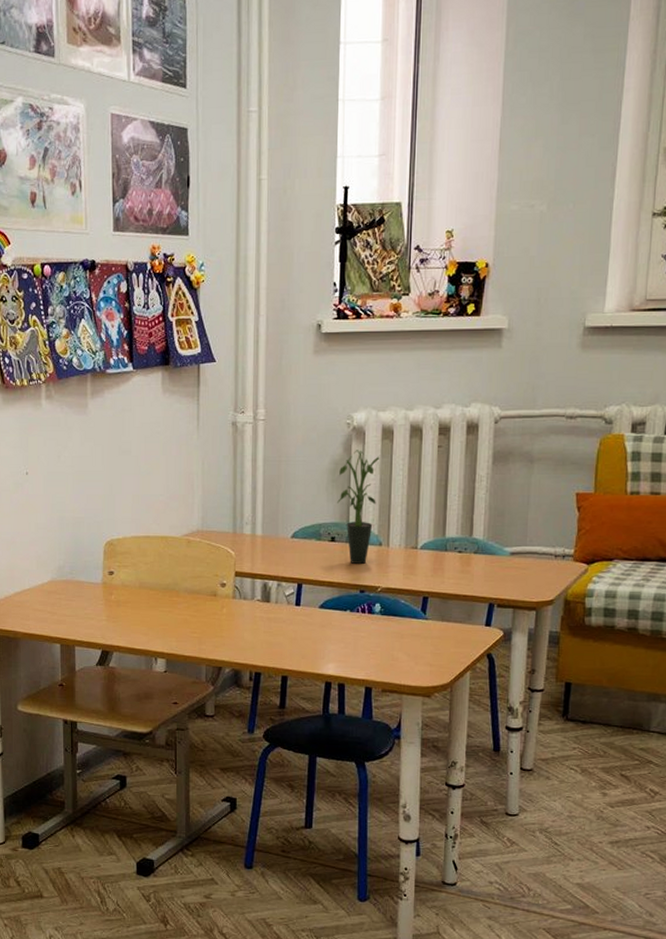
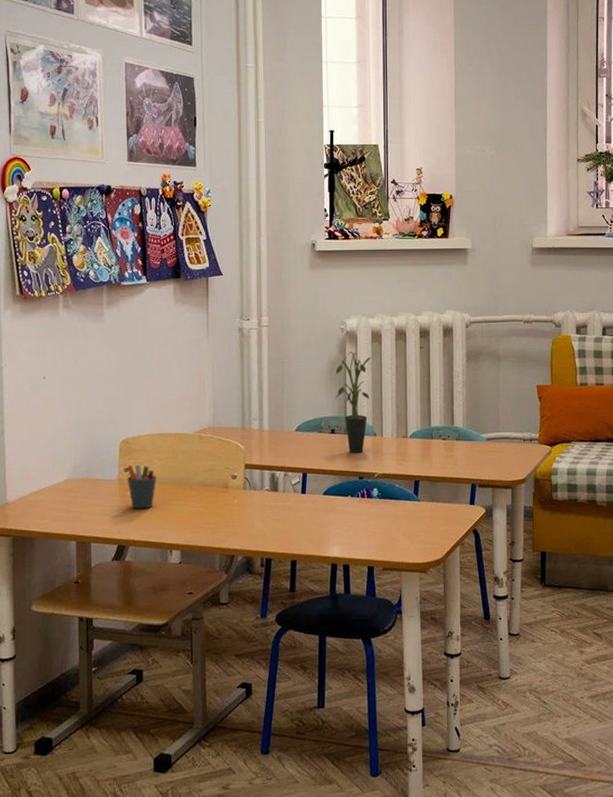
pen holder: none [111,568,141,614] -> present [127,465,156,509]

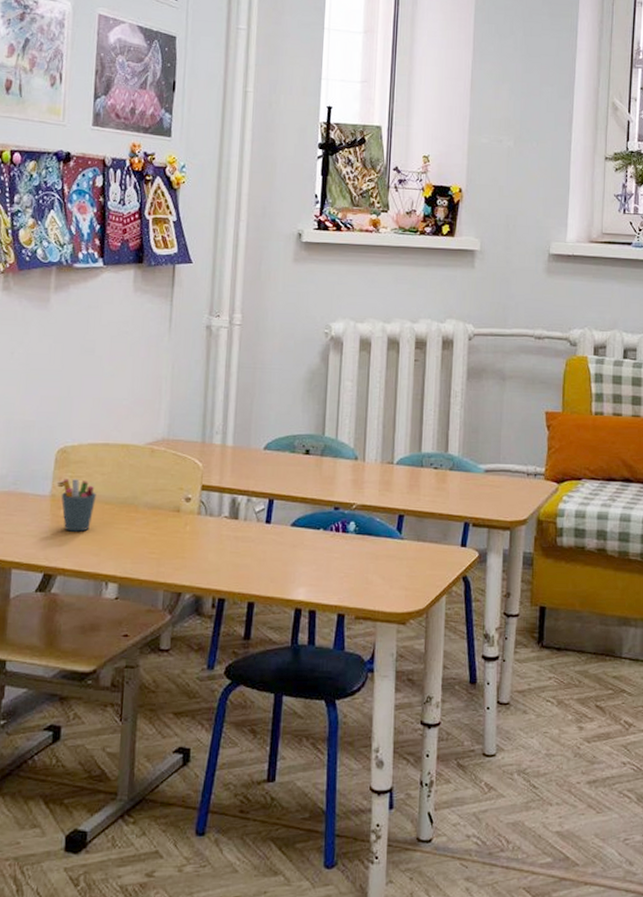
potted plant: present [335,351,371,453] -> none [313,360,357,479]

